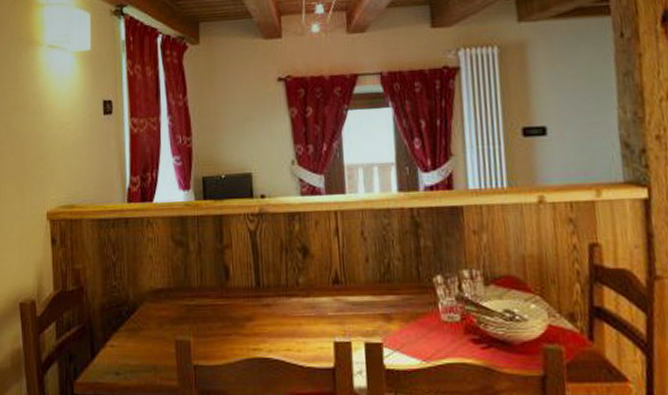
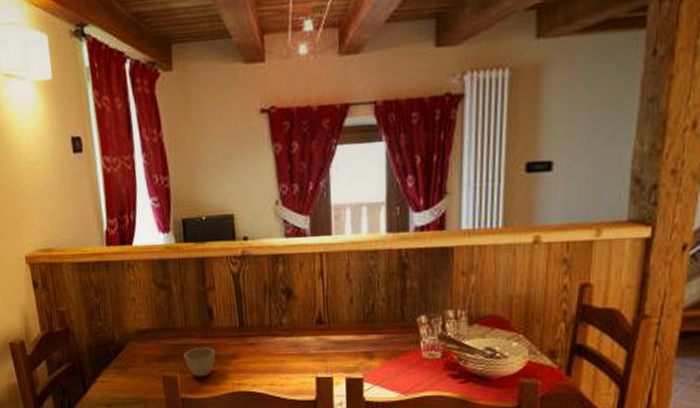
cup: none [198,308,230,341] -> present [183,347,215,377]

